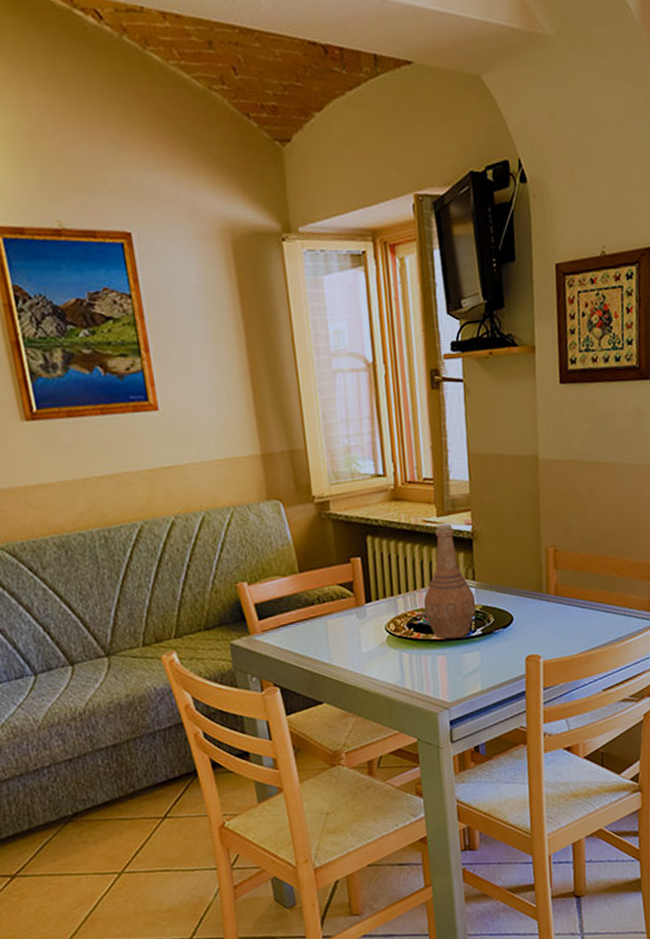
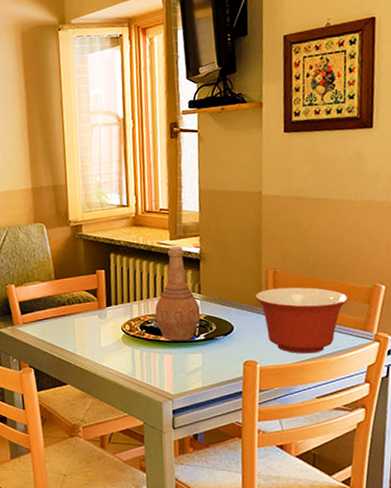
mixing bowl: none [535,566,632,643] -> present [255,287,349,354]

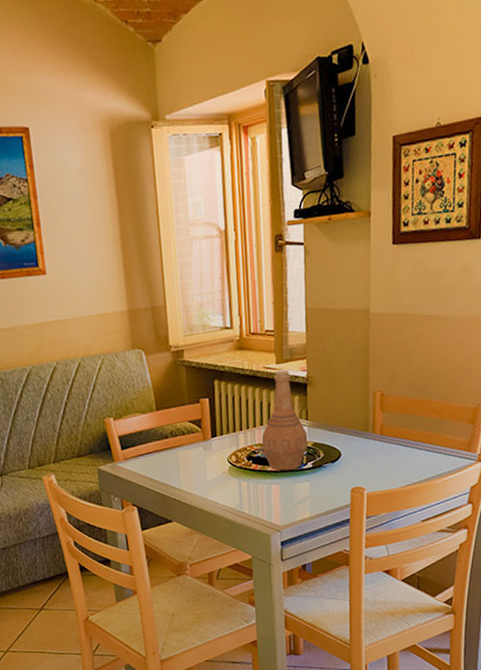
mixing bowl: present [255,287,349,354] -> none [362,409,454,478]

